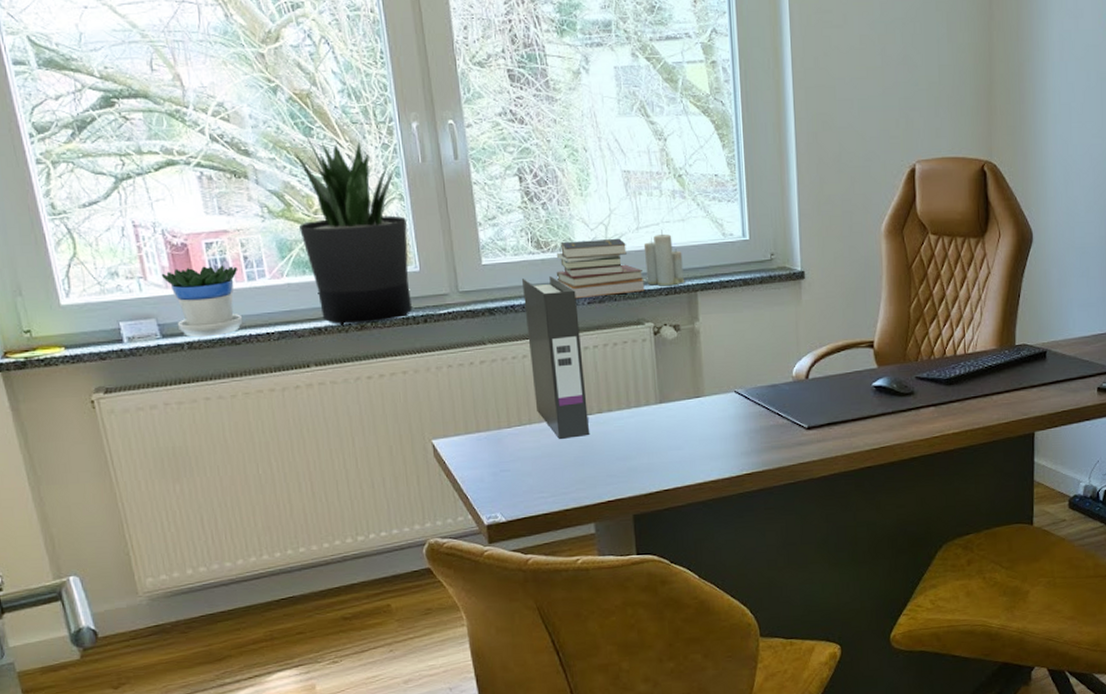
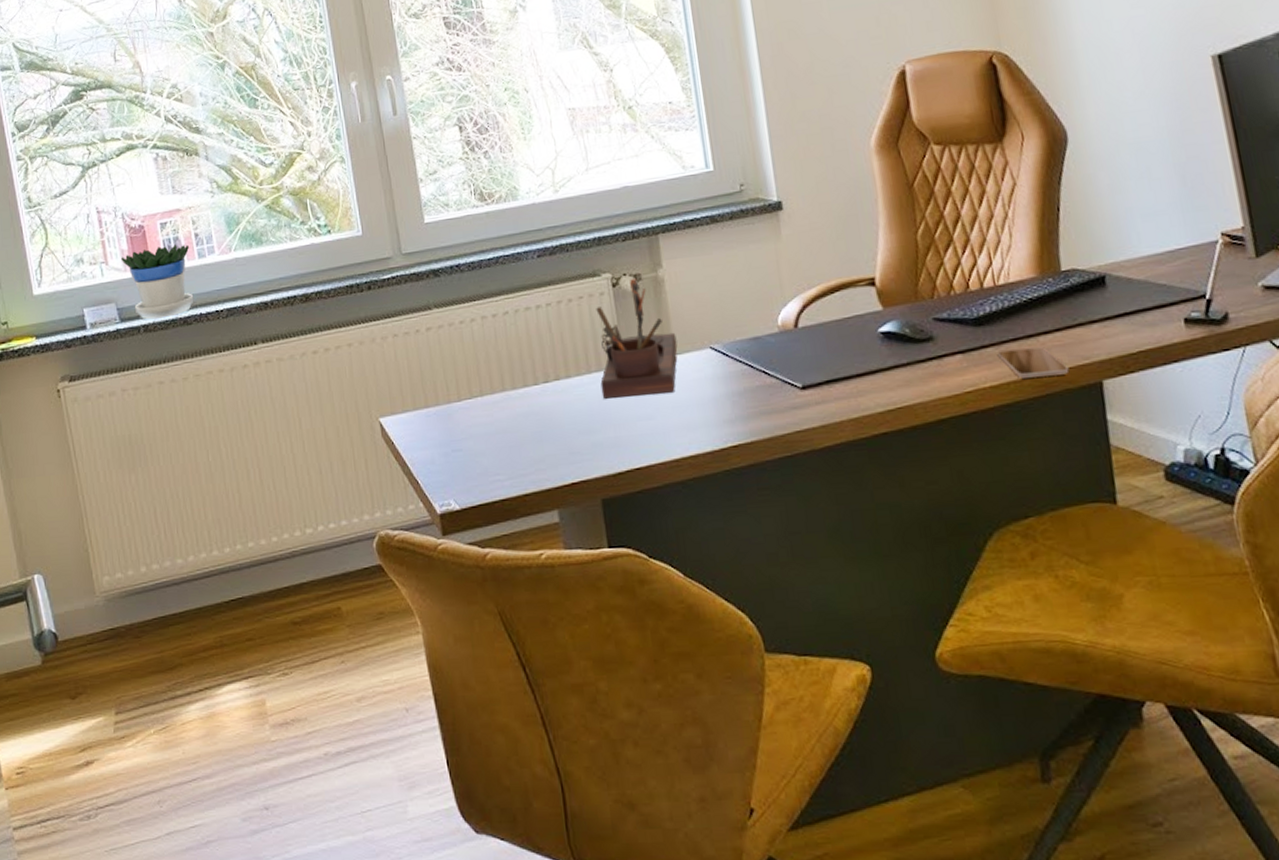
planter: present [293,131,412,325] -> none [240,102,355,297]
binder: present [522,276,589,439] -> none [467,230,547,412]
books: present [557,238,645,299] -> none [502,182,599,253]
desk organizer: none [638,329,707,431] -> present [596,279,678,399]
candle: present [643,229,685,286] -> none [594,168,644,232]
smartphone: none [961,404,1012,428] -> present [997,347,1070,378]

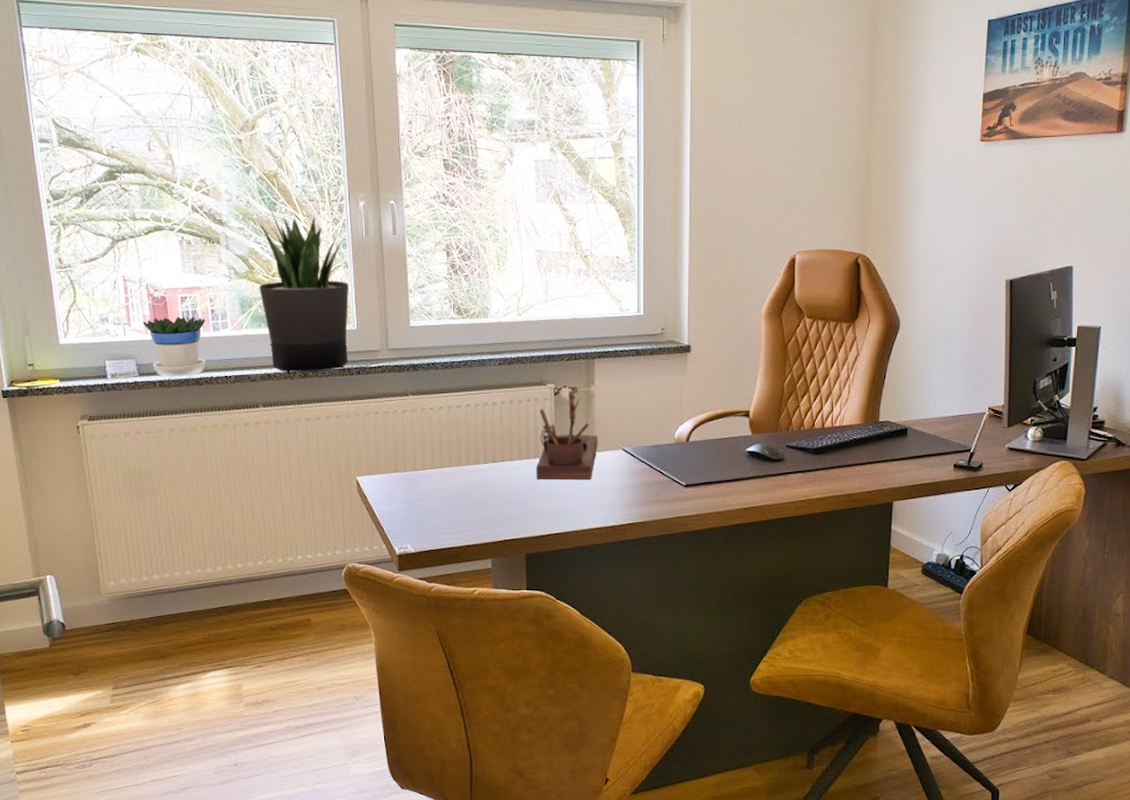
planter: none [240,102,355,297] -> present [259,205,349,373]
smartphone: present [997,347,1070,378] -> none [826,474,872,495]

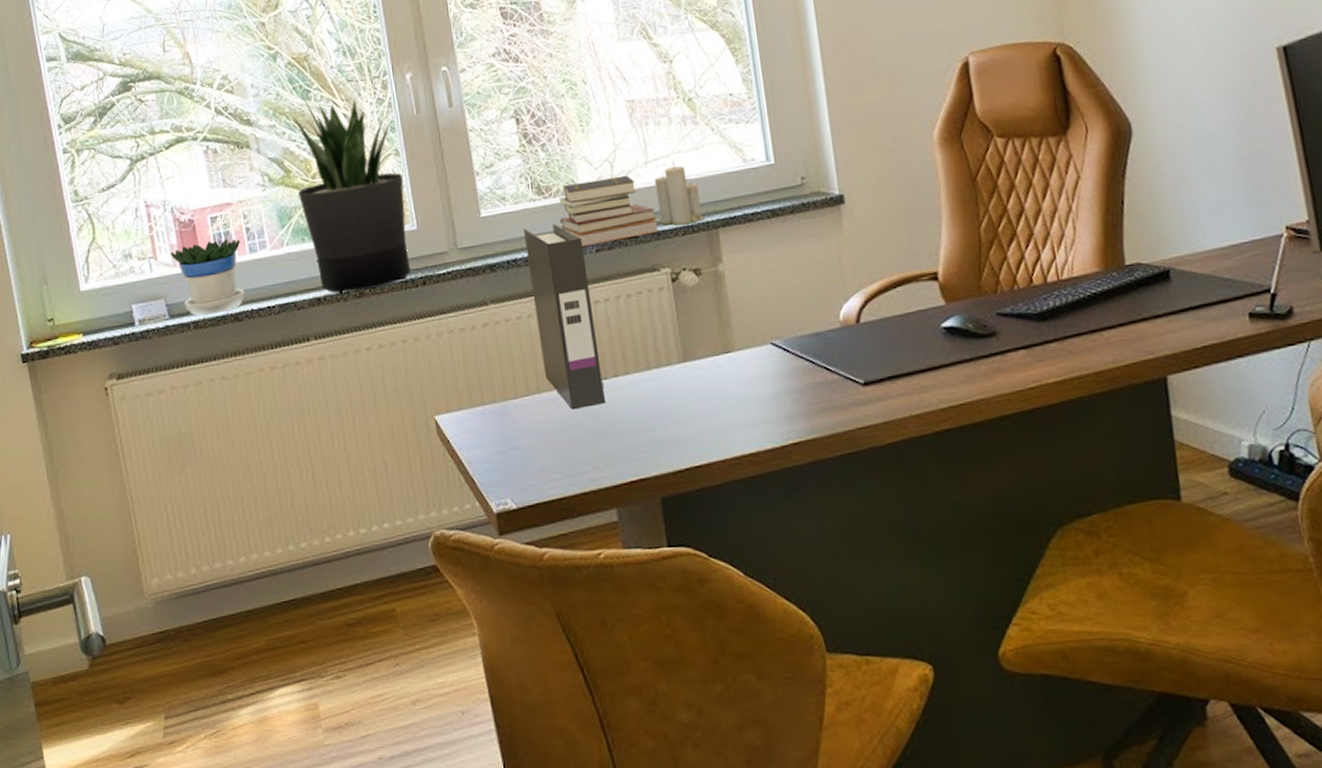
binder: none [444,339,492,482] -> present [524,224,605,409]
books: none [474,308,549,360] -> present [560,175,659,248]
desk organizer: present [536,391,598,480] -> none [655,273,738,396]
candle: none [550,303,585,353] -> present [654,161,704,226]

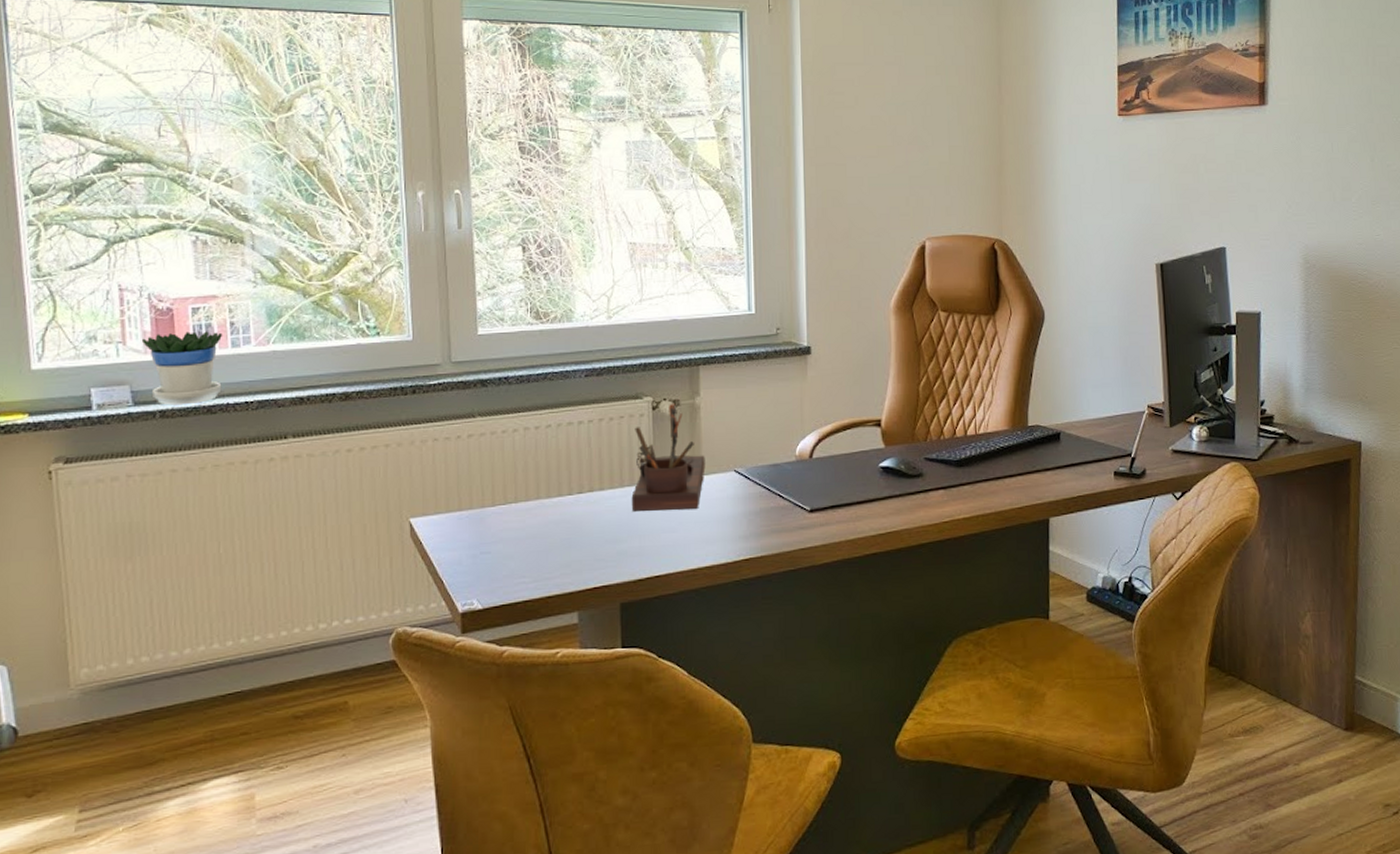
planter: present [292,94,410,293] -> none [292,198,403,395]
binder: present [524,224,605,409] -> none [519,348,578,519]
books: present [560,175,659,248] -> none [555,310,645,372]
candle: present [654,161,704,226] -> none [646,302,687,360]
desk organizer: none [655,273,738,396] -> present [631,404,706,511]

